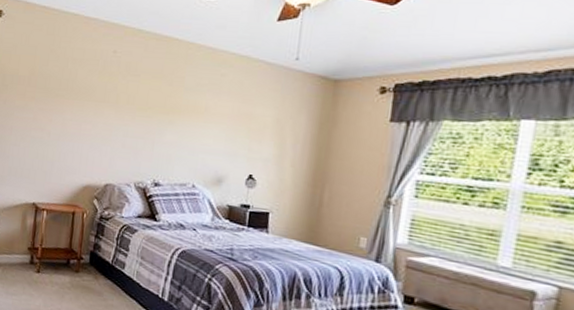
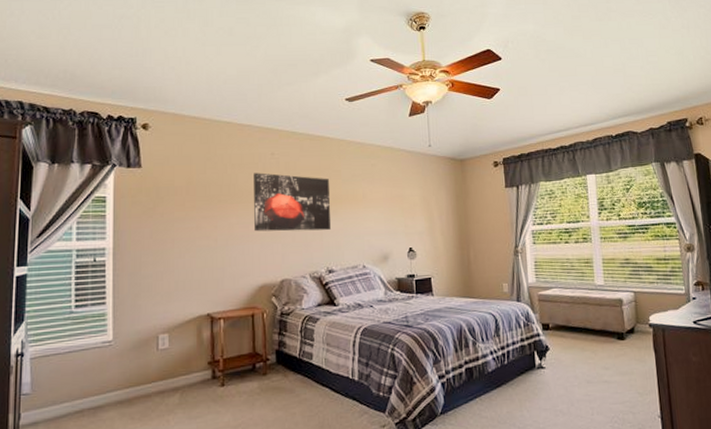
wall art: none [86,70,170,140] -> present [254,172,330,232]

